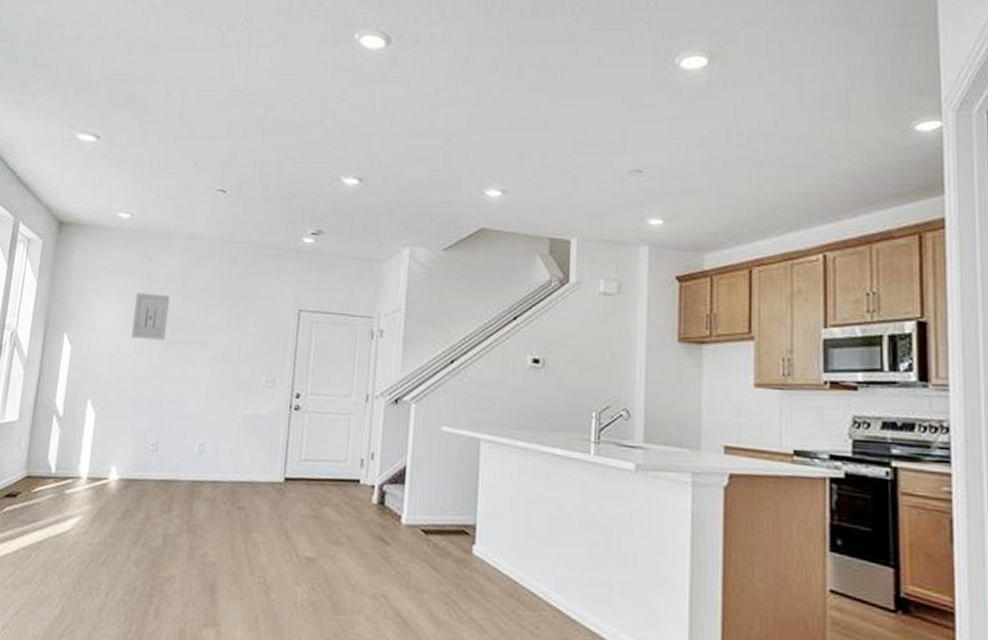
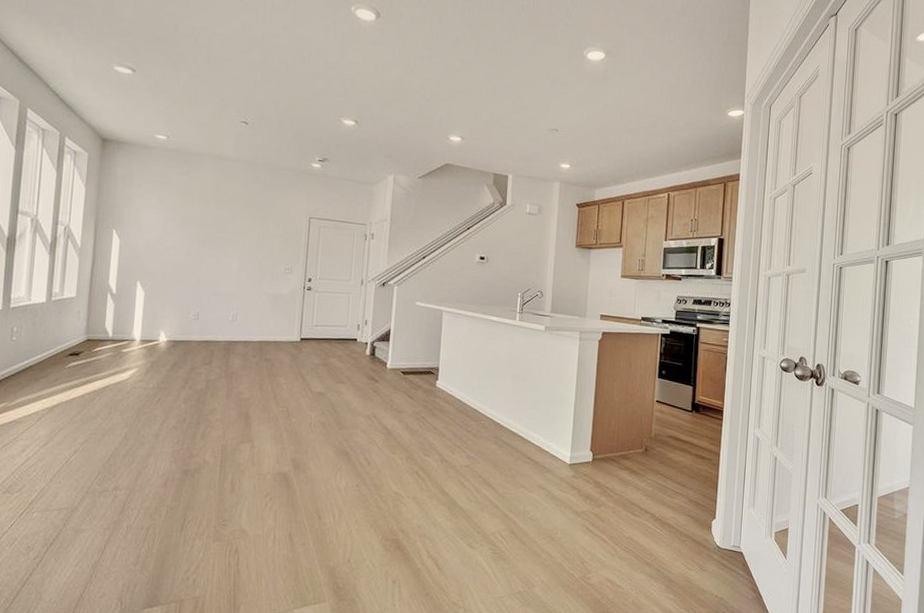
wall art: present [130,292,170,340] -> none [172,199,204,237]

